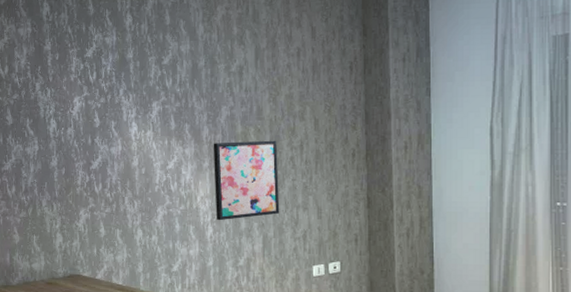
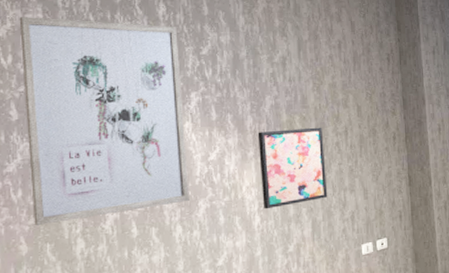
wall art: none [13,31,149,218] -> present [19,17,189,225]

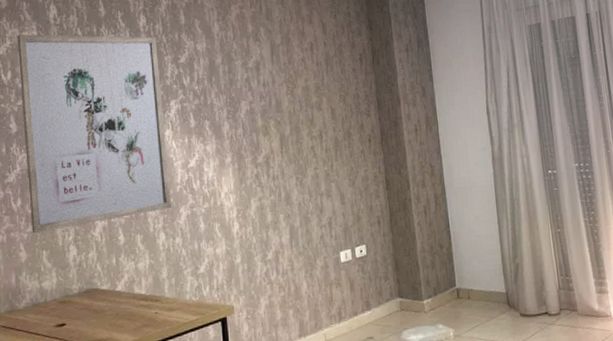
wall art: present [257,127,328,210] -> none [234,131,305,216]

